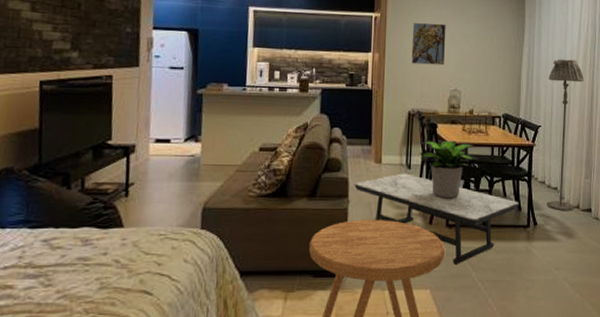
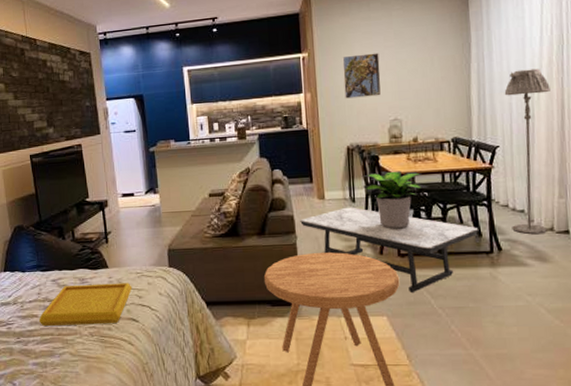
serving tray: none [13,246,151,300] -> present [38,283,133,326]

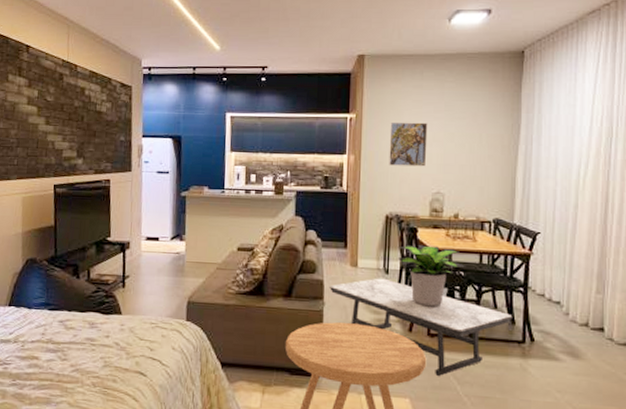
serving tray: present [38,283,133,326] -> none [39,329,145,376]
floor lamp: present [504,68,550,235] -> none [546,157,596,329]

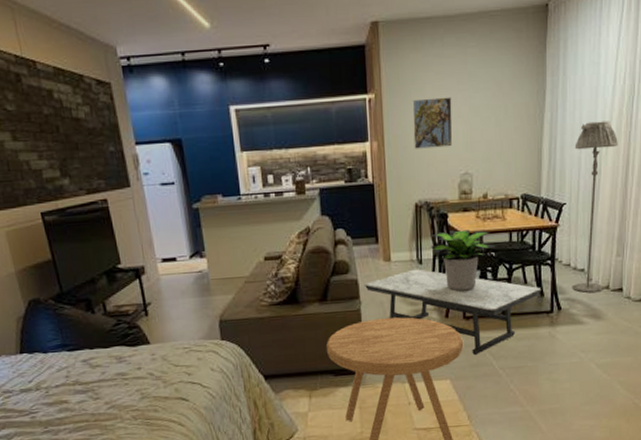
floor lamp: none [546,157,596,329] -> present [572,120,618,293]

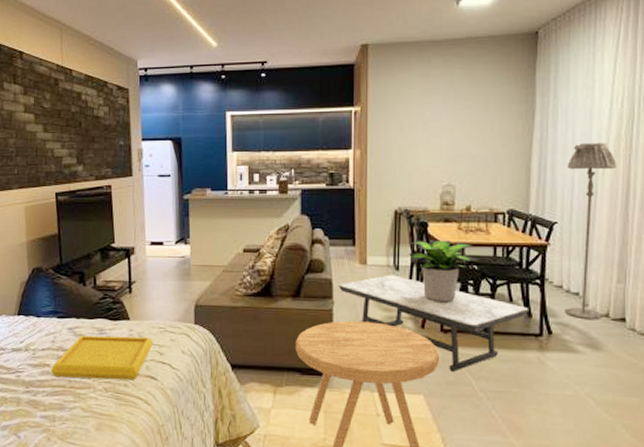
serving tray: none [69,359,180,412] -> present [50,335,154,381]
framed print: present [412,97,453,149] -> none [396,112,436,159]

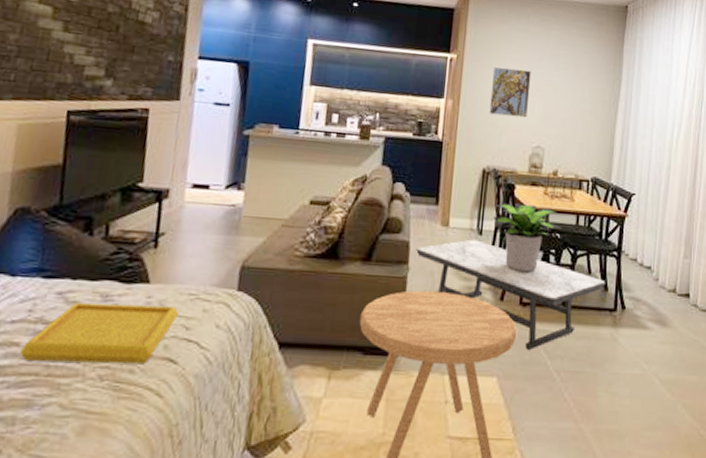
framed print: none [396,112,436,159] -> present [489,67,532,118]
floor lamp: present [564,142,616,320] -> none [637,117,687,295]

